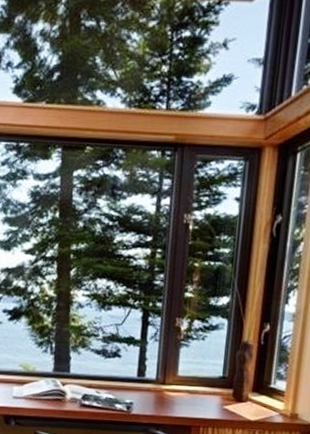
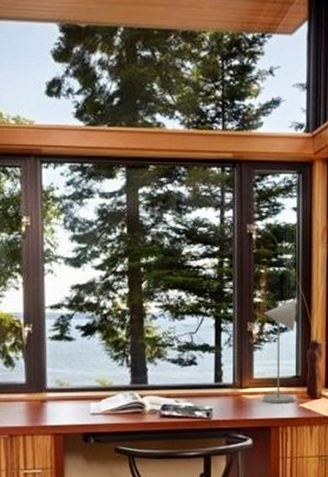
desk lamp: none [186,296,230,404] -> present [263,299,296,404]

